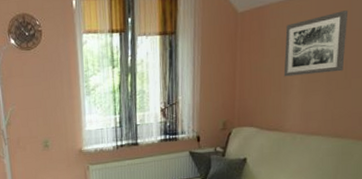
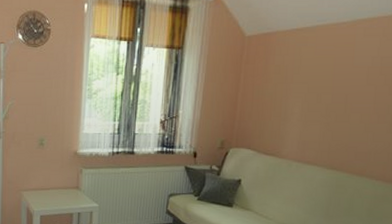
wall art: present [283,10,349,77] -> none [285,46,352,105]

